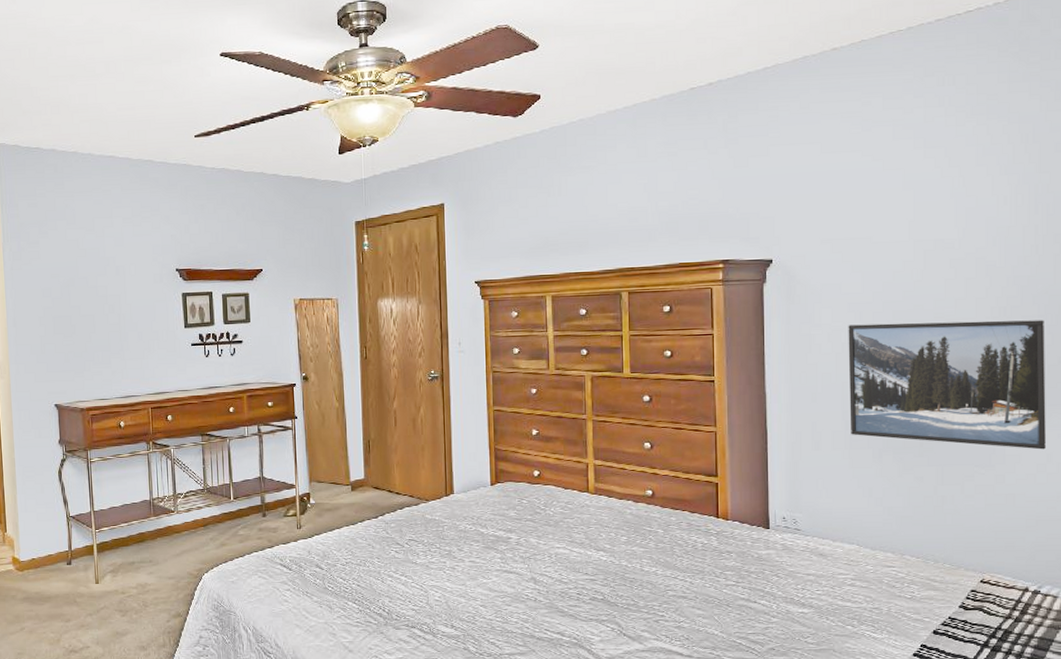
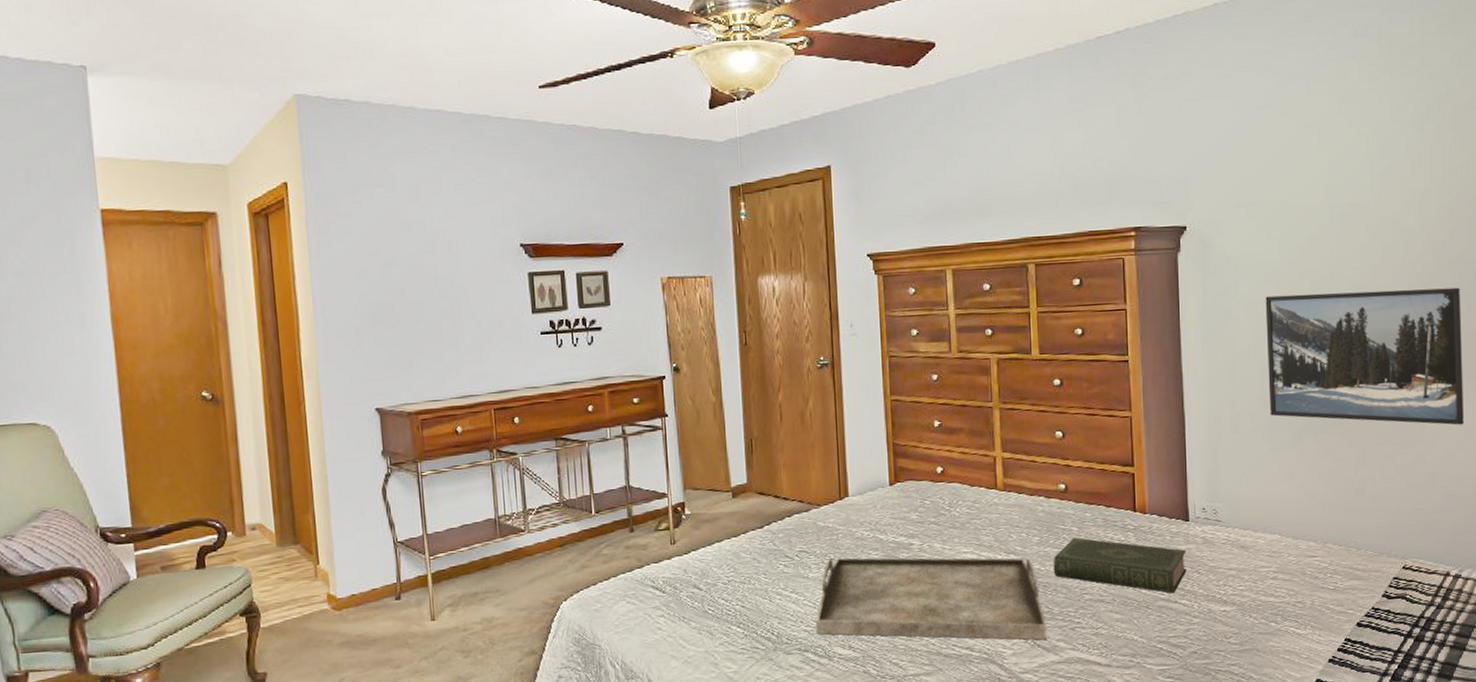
serving tray: none [422,547,633,630] -> present [815,557,1048,640]
book: none [639,539,766,594] -> present [1053,537,1187,593]

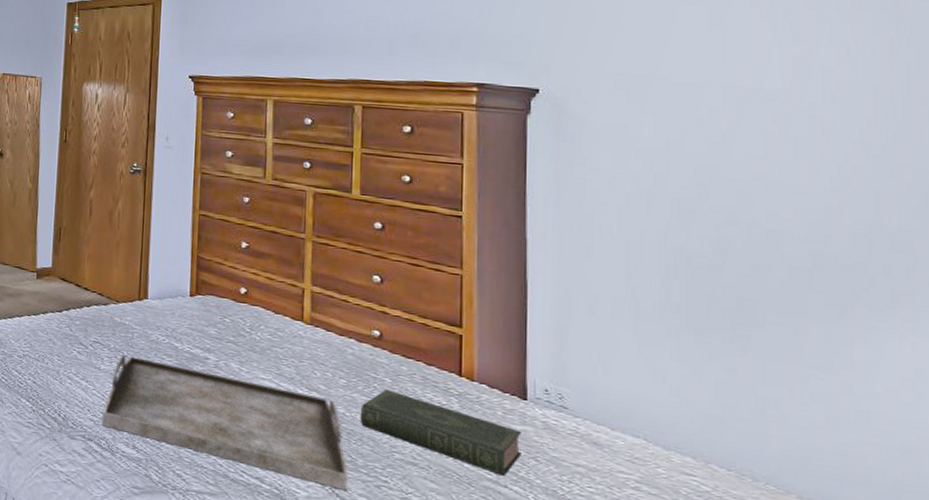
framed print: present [1265,287,1465,425] -> none [635,174,915,361]

